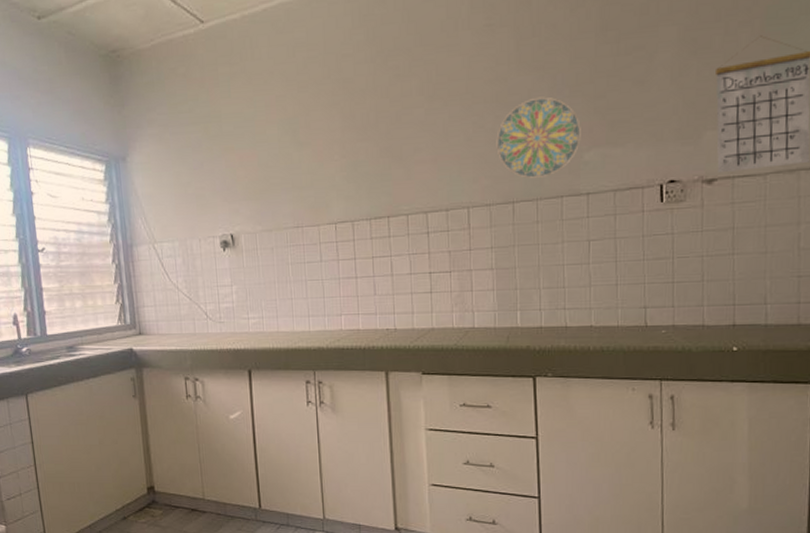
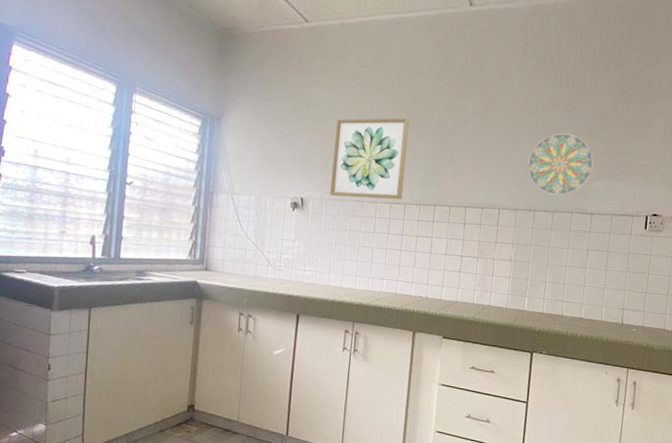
wall art: none [256,117,348,226] -> present [330,118,410,200]

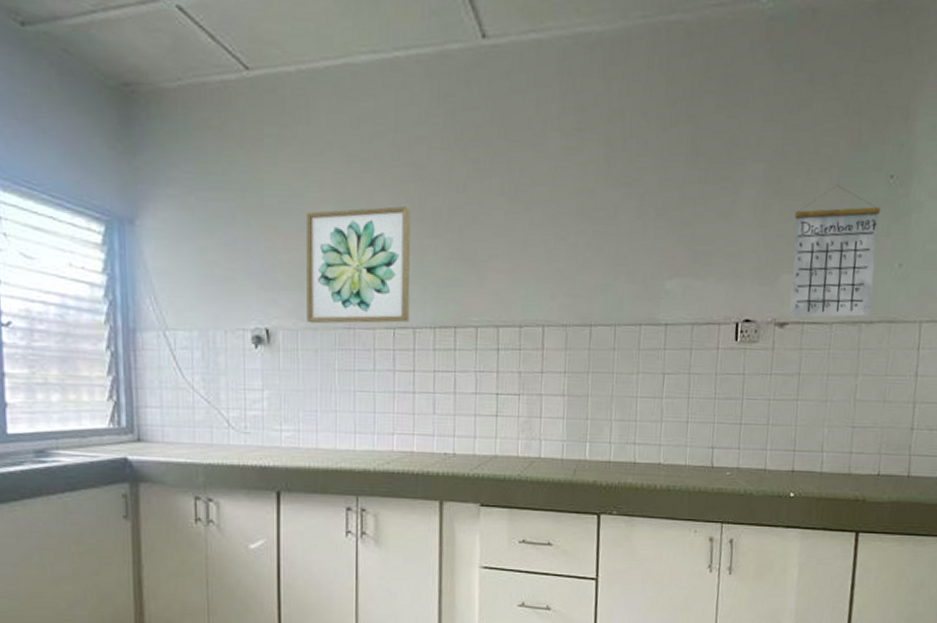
decorative plate: present [527,132,594,196] -> none [577,215,665,303]

